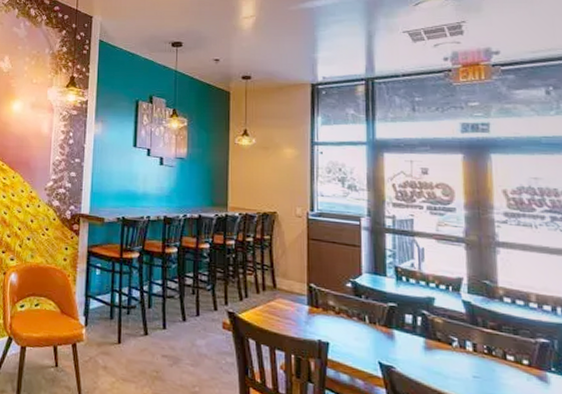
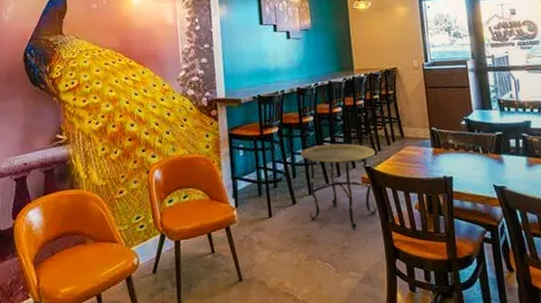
side table: none [159,279,241,377] -> present [301,143,378,230]

